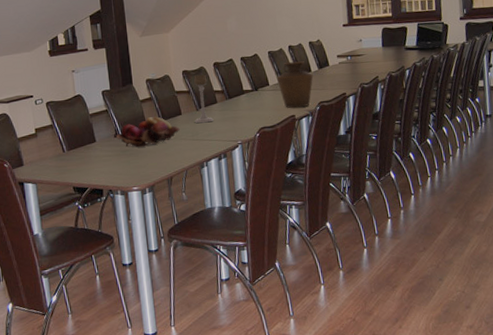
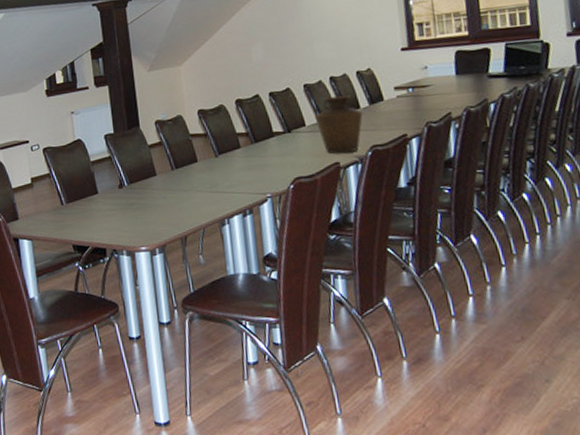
fruit basket: present [116,117,180,148] -> none [121,164,196,201]
candle holder: present [194,74,214,124] -> none [212,113,236,173]

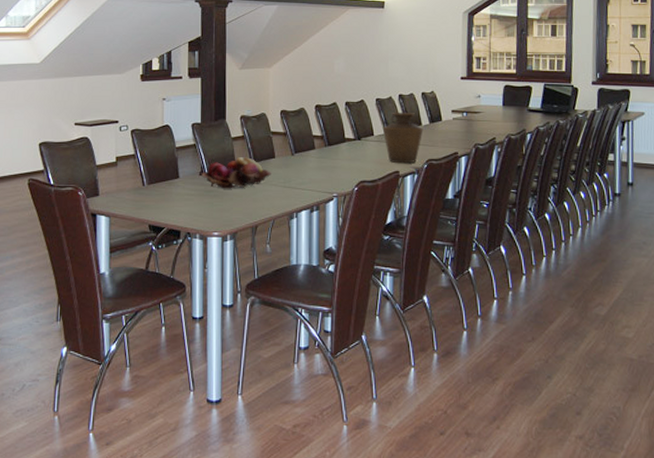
fruit basket: none [121,164,196,201] -> present [202,157,271,189]

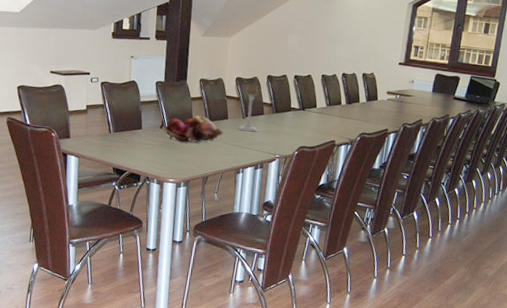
candle holder: none [288,116,309,170] -> present [239,84,259,132]
vase: present [382,112,424,164] -> none [324,88,361,135]

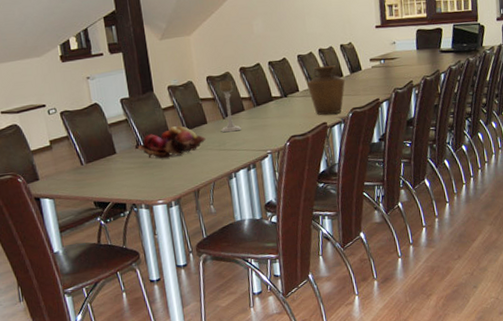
vase: none [324,88,361,135] -> present [306,65,346,116]

